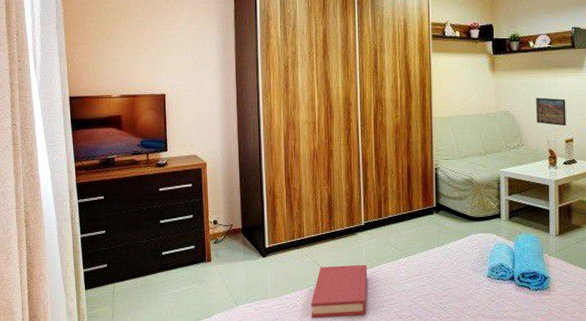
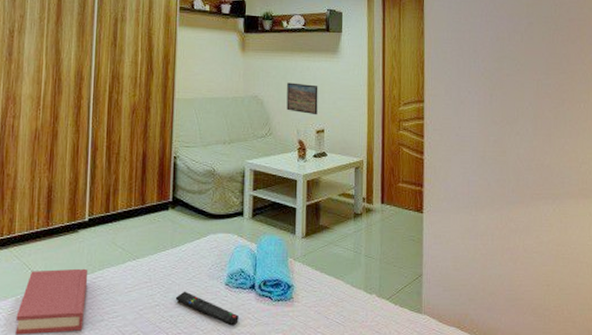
remote control: none [443,282,501,312] -> present [175,291,239,326]

